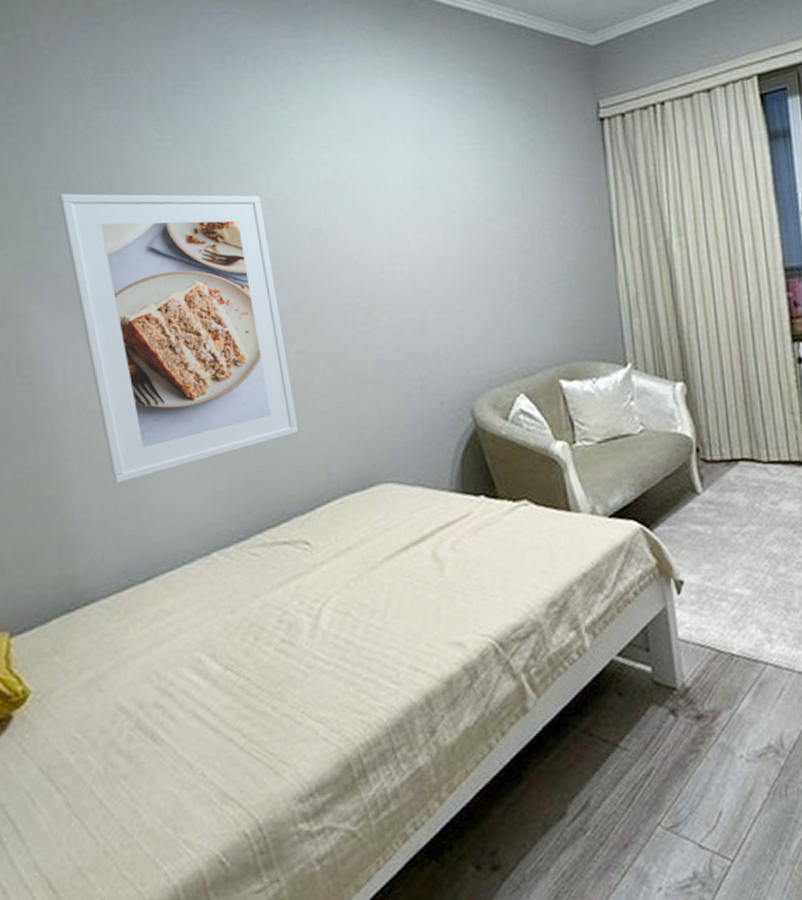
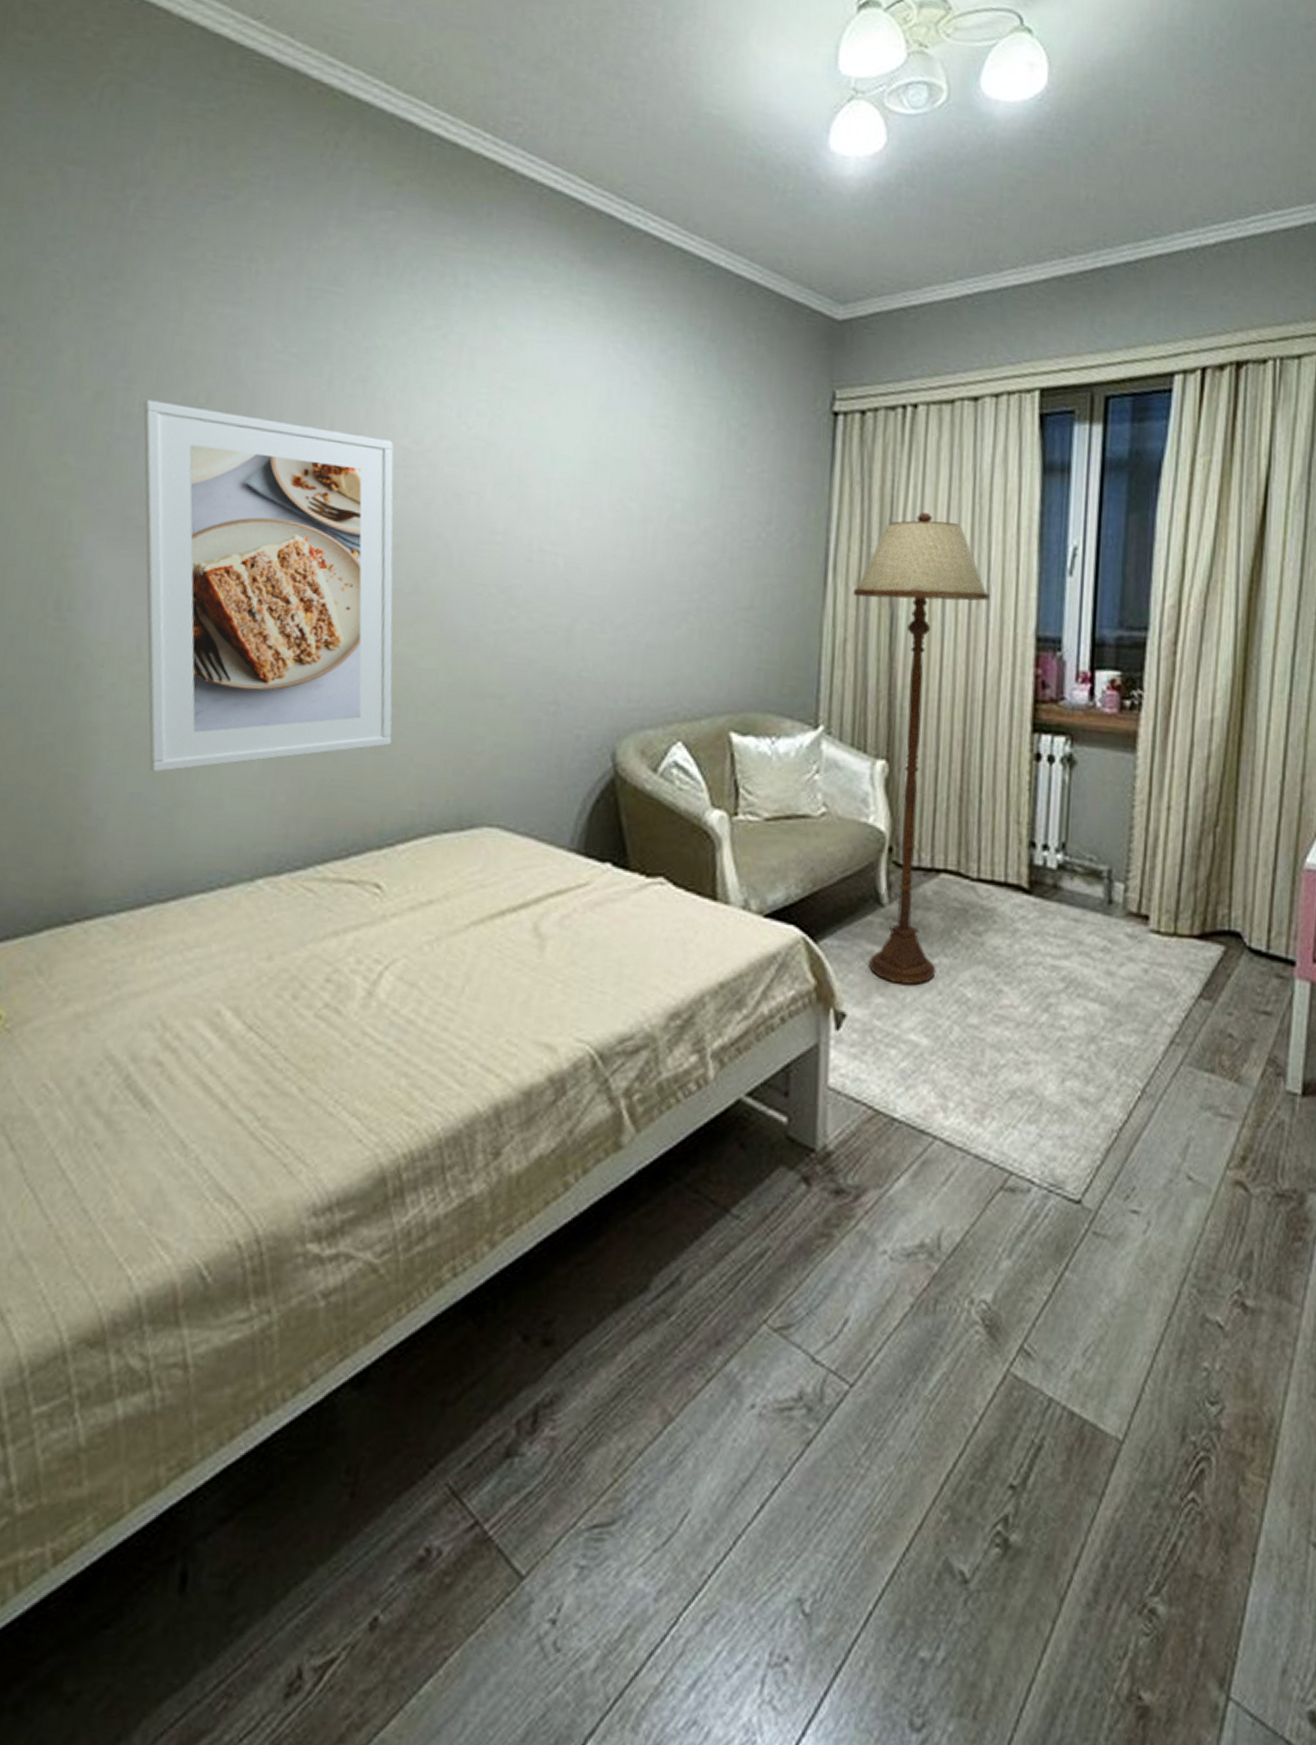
floor lamp: none [637,185,747,552] -> present [852,513,990,984]

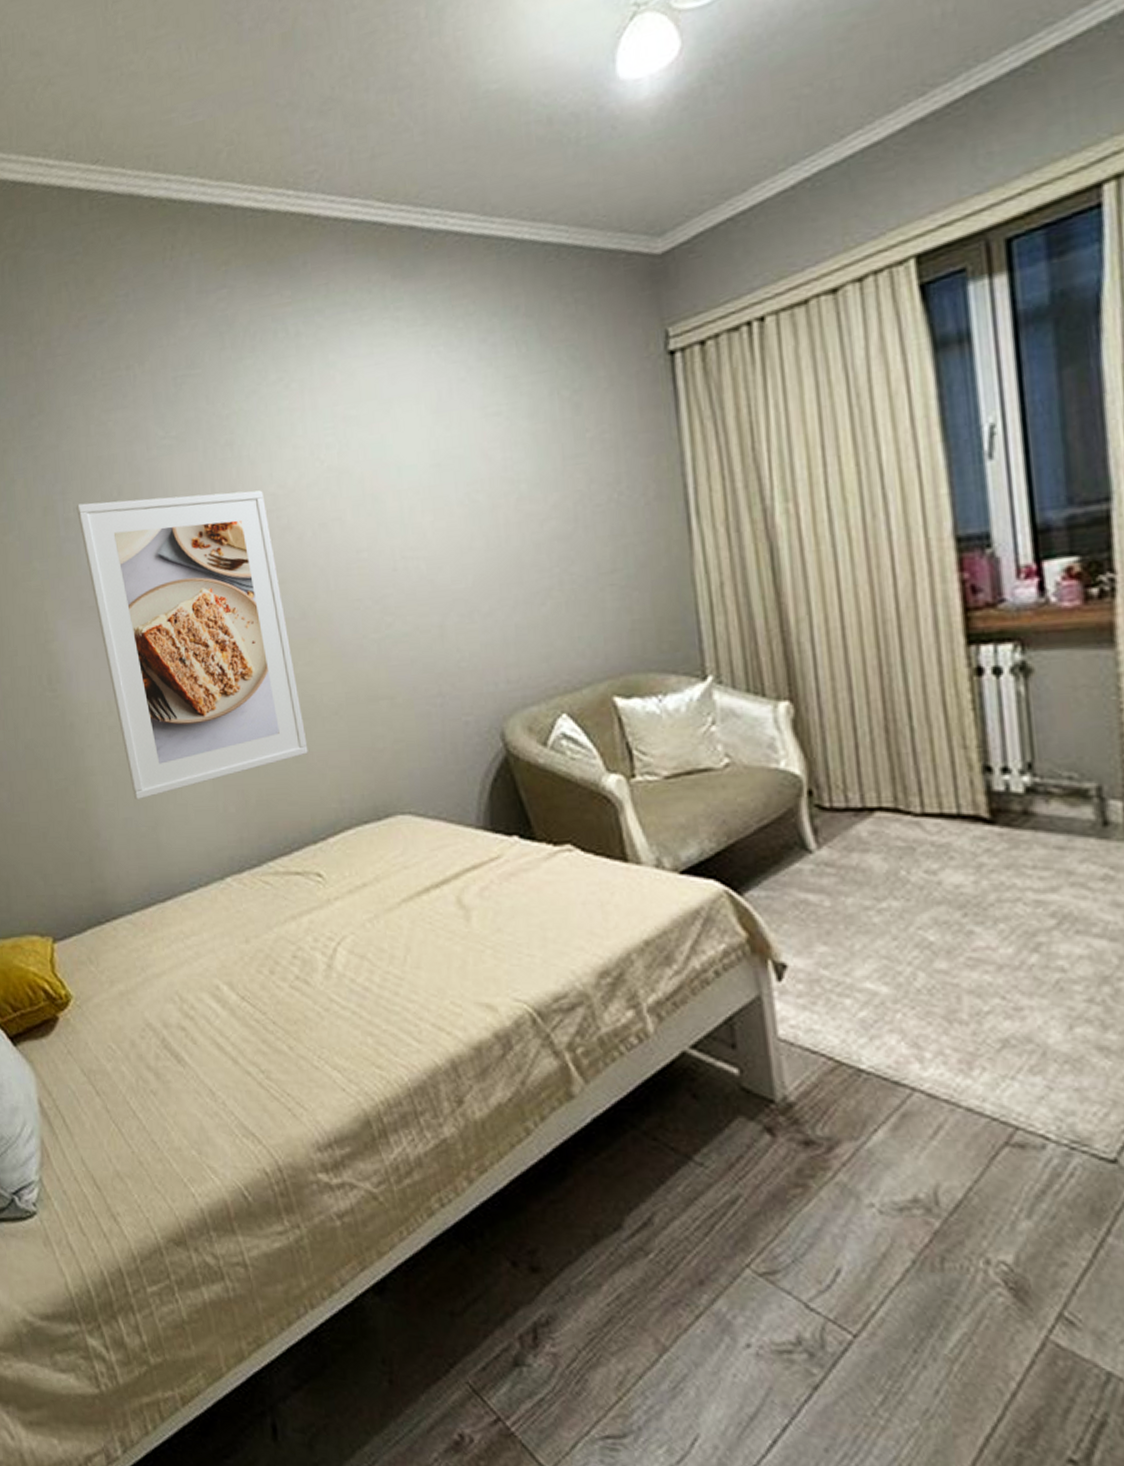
floor lamp: present [852,513,990,984] -> none [722,430,887,931]

